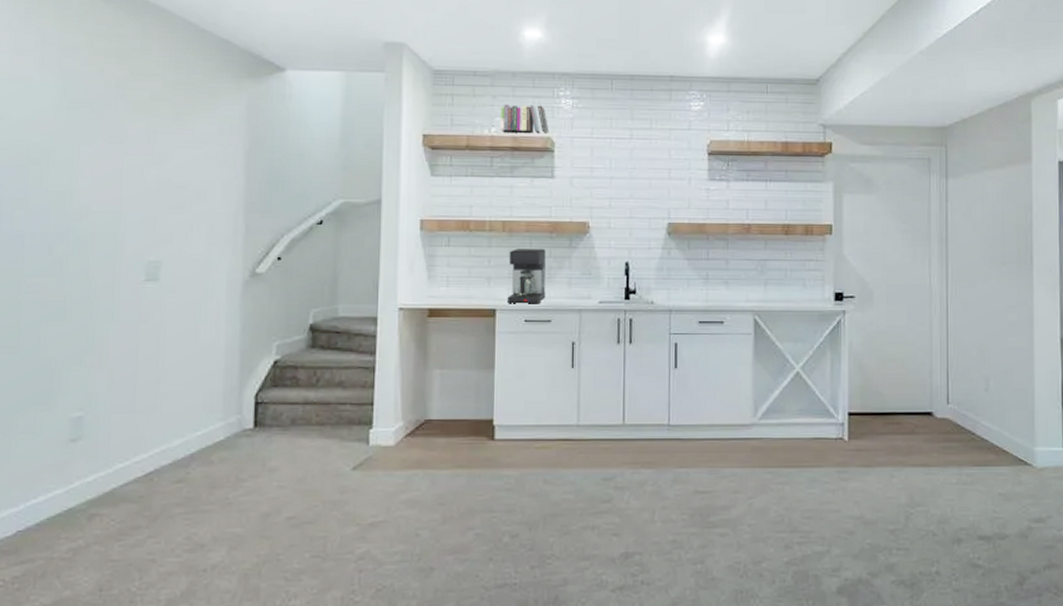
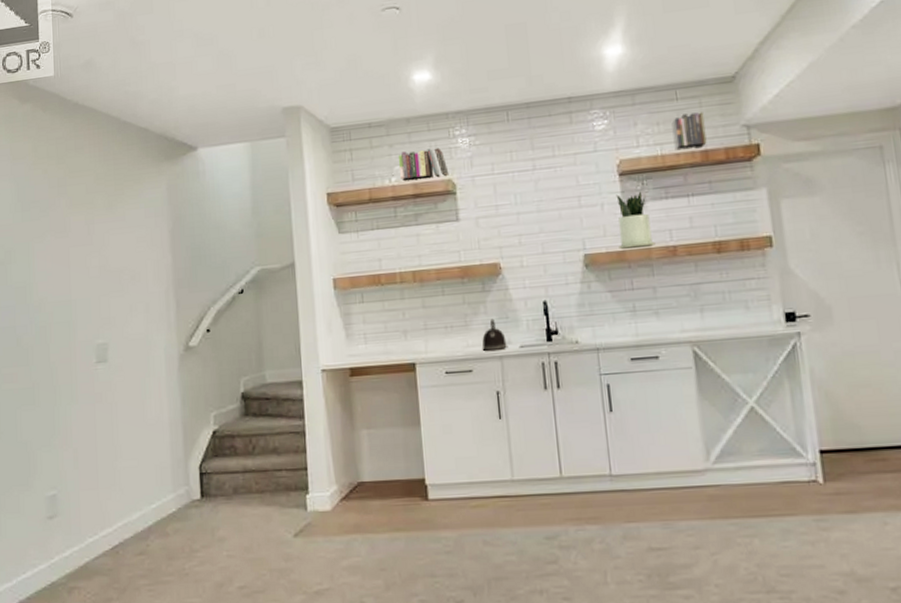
coffee maker: present [508,249,546,304] -> none [422,296,465,357]
kettle: none [562,274,587,305] -> present [481,318,507,352]
planter: none [700,171,733,223] -> present [616,191,656,250]
books: none [760,107,788,139] -> present [671,112,707,151]

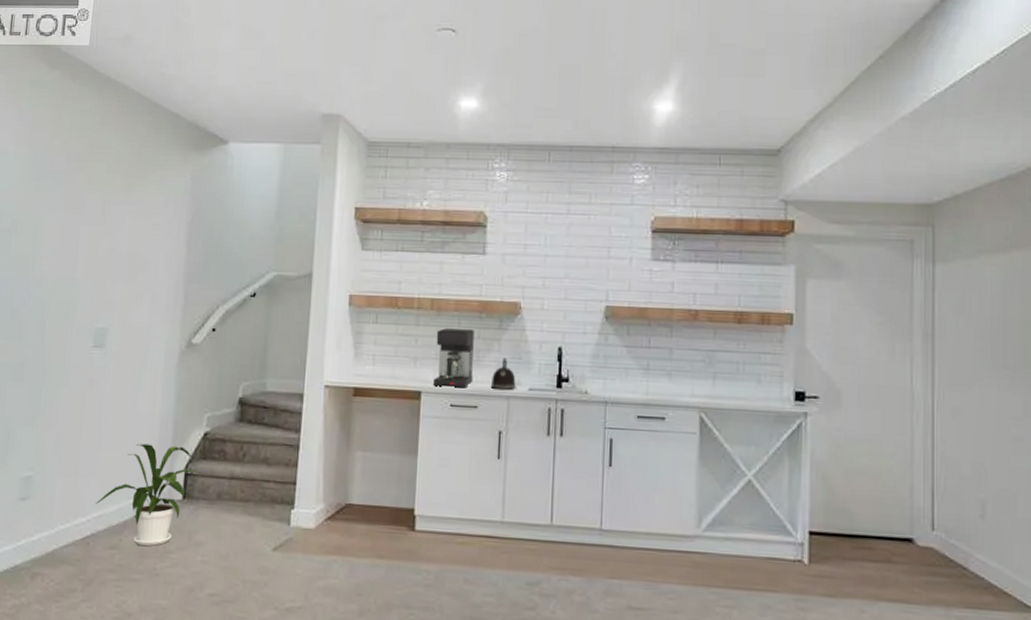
house plant: none [119,447,215,549] -> present [95,443,201,547]
books: present [398,147,449,182] -> none [432,177,483,208]
coffee maker: none [422,296,465,357] -> present [433,328,475,388]
planter: present [616,191,656,250] -> none [641,250,678,308]
books: present [671,112,707,151] -> none [710,180,744,217]

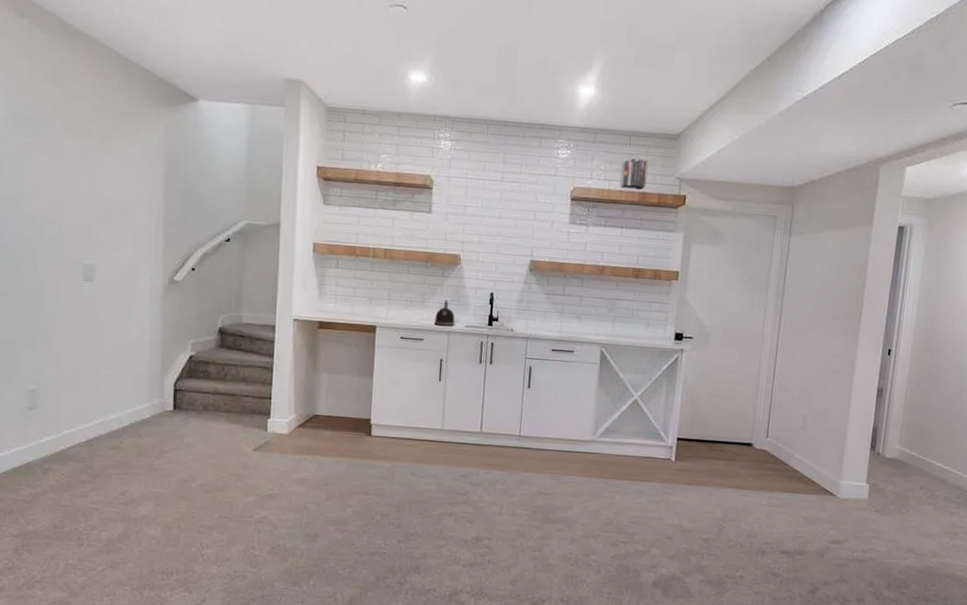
house plant: present [95,443,201,547] -> none [96,364,188,448]
coffee maker: present [433,328,475,388] -> none [386,274,421,324]
books: none [710,180,744,217] -> present [619,158,648,190]

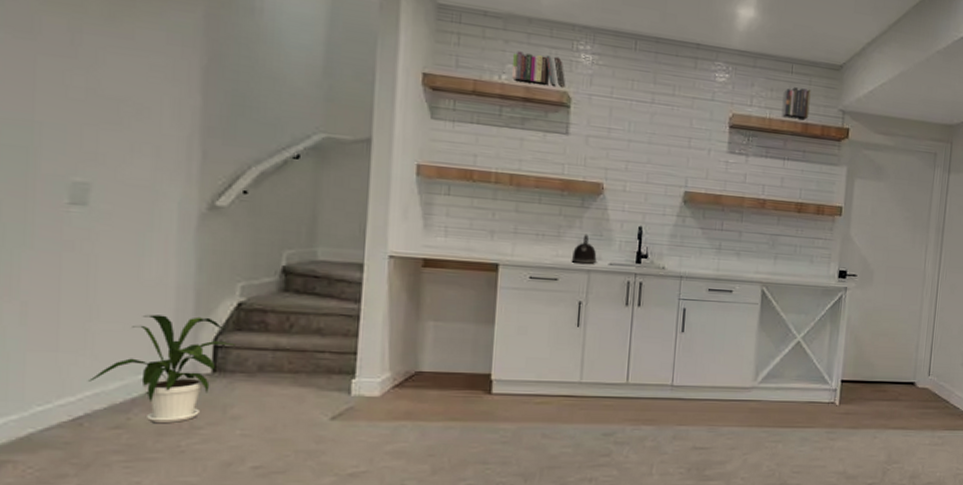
house plant: none [96,364,188,448] -> present [87,314,235,424]
books: none [385,142,429,173] -> present [511,51,566,89]

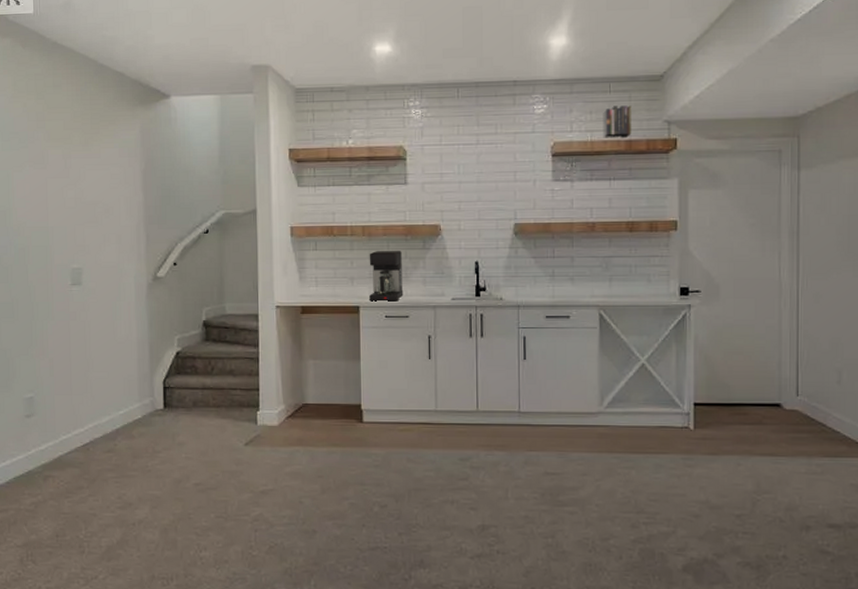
house plant: present [87,314,235,424] -> none [90,364,177,449]
books: present [511,51,566,89] -> none [356,116,401,145]
coffee maker: none [512,204,556,262] -> present [369,251,404,302]
kettle: present [571,234,597,265] -> none [418,273,441,301]

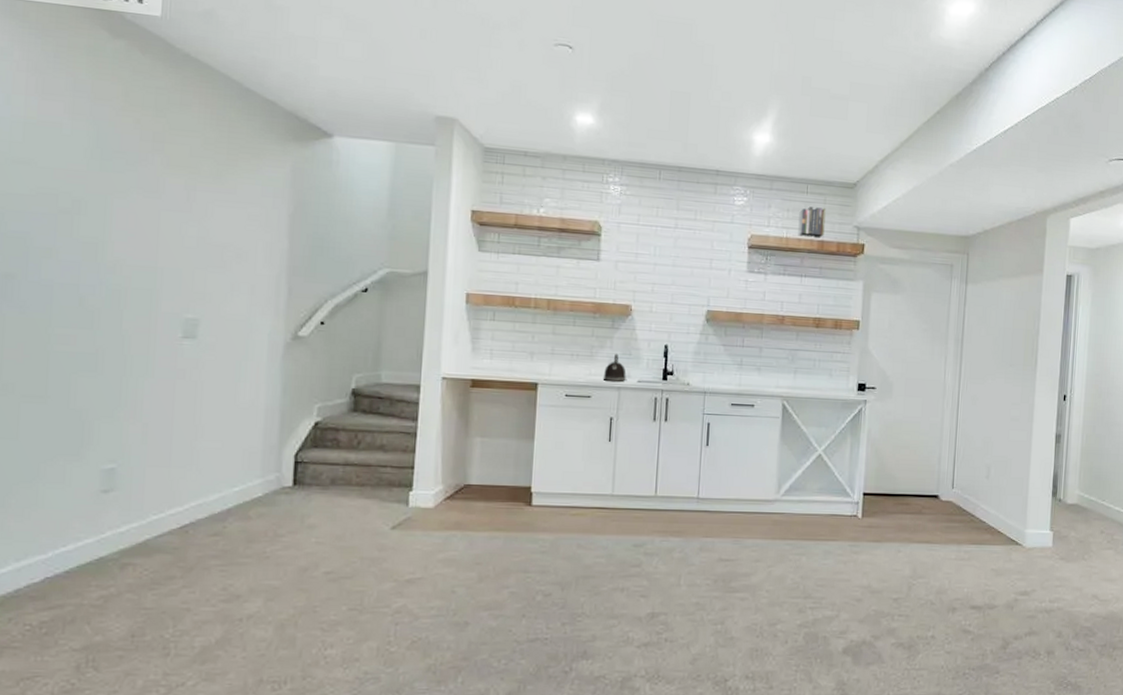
coffee maker: present [369,251,404,302] -> none [549,326,589,380]
kettle: none [418,273,441,301] -> present [603,353,627,382]

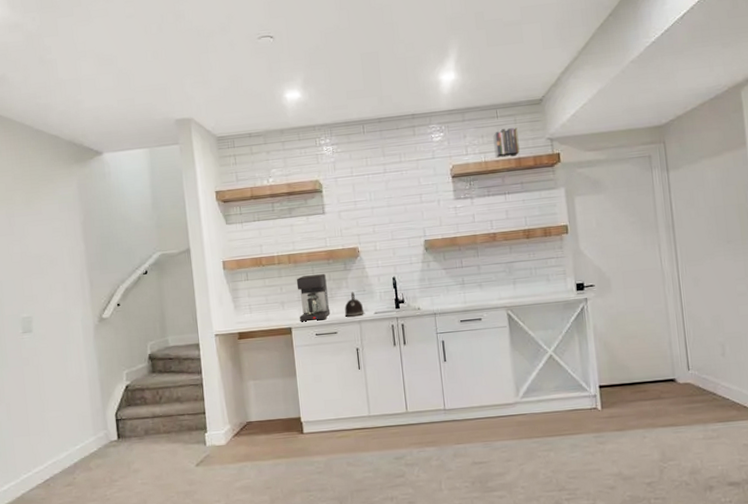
coffee maker: none [549,326,589,380] -> present [296,274,331,322]

